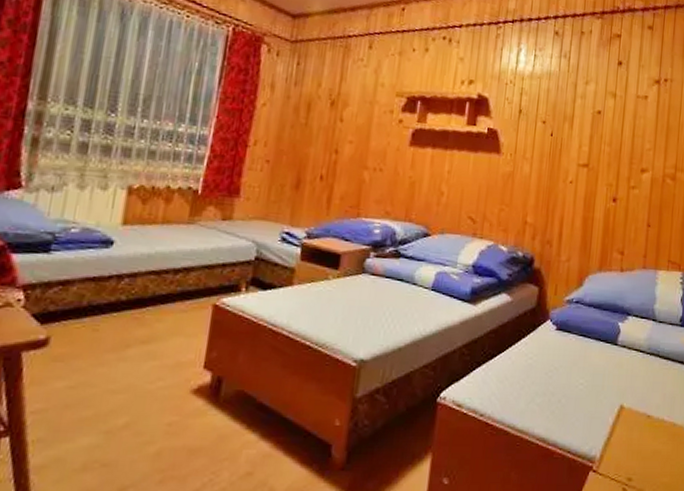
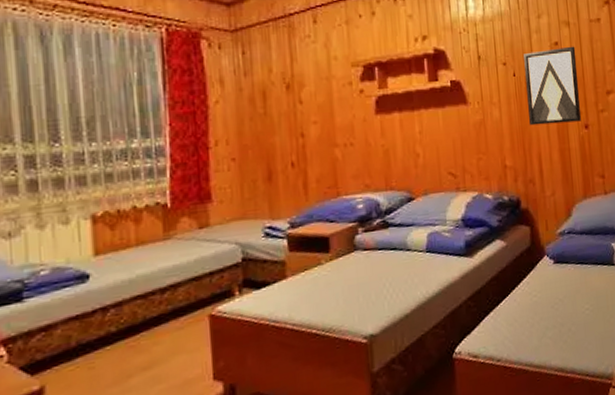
wall art: none [558,115,618,194] -> present [524,46,582,126]

